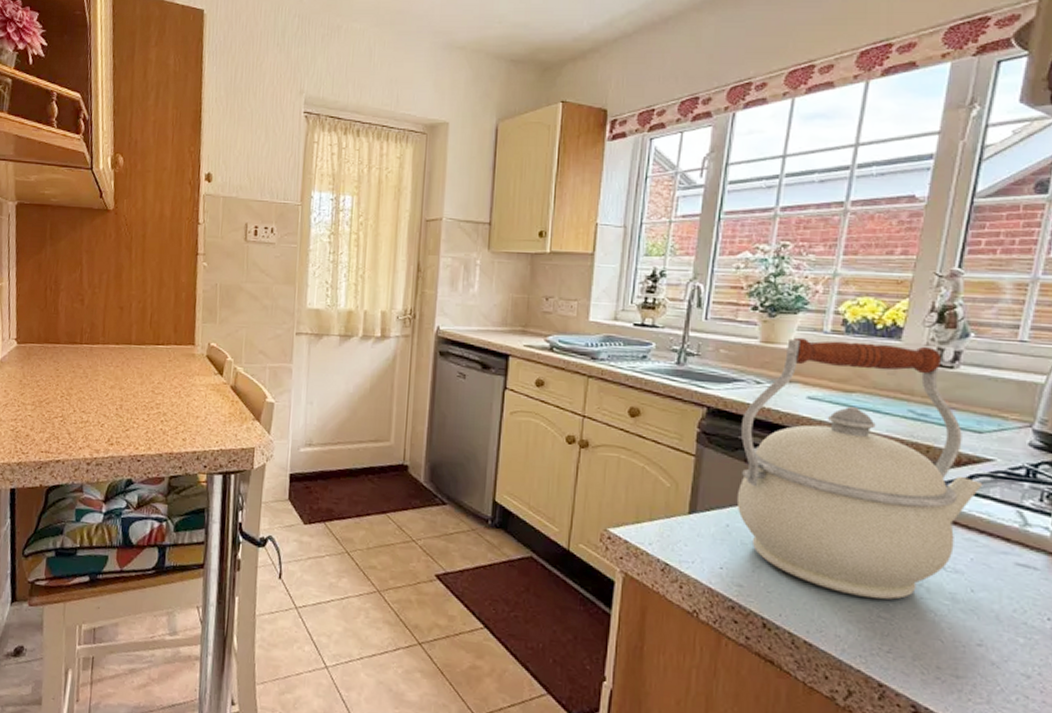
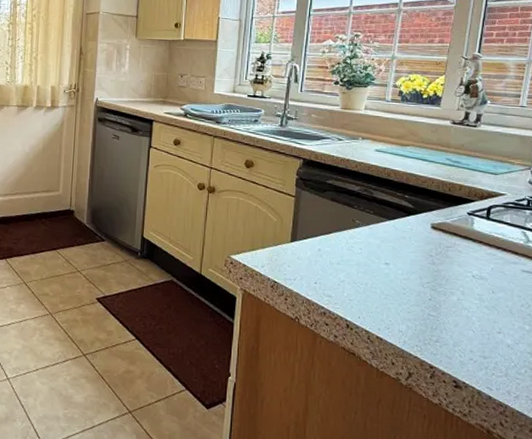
kettle: present [736,337,983,600] -> none [326,105,499,302]

